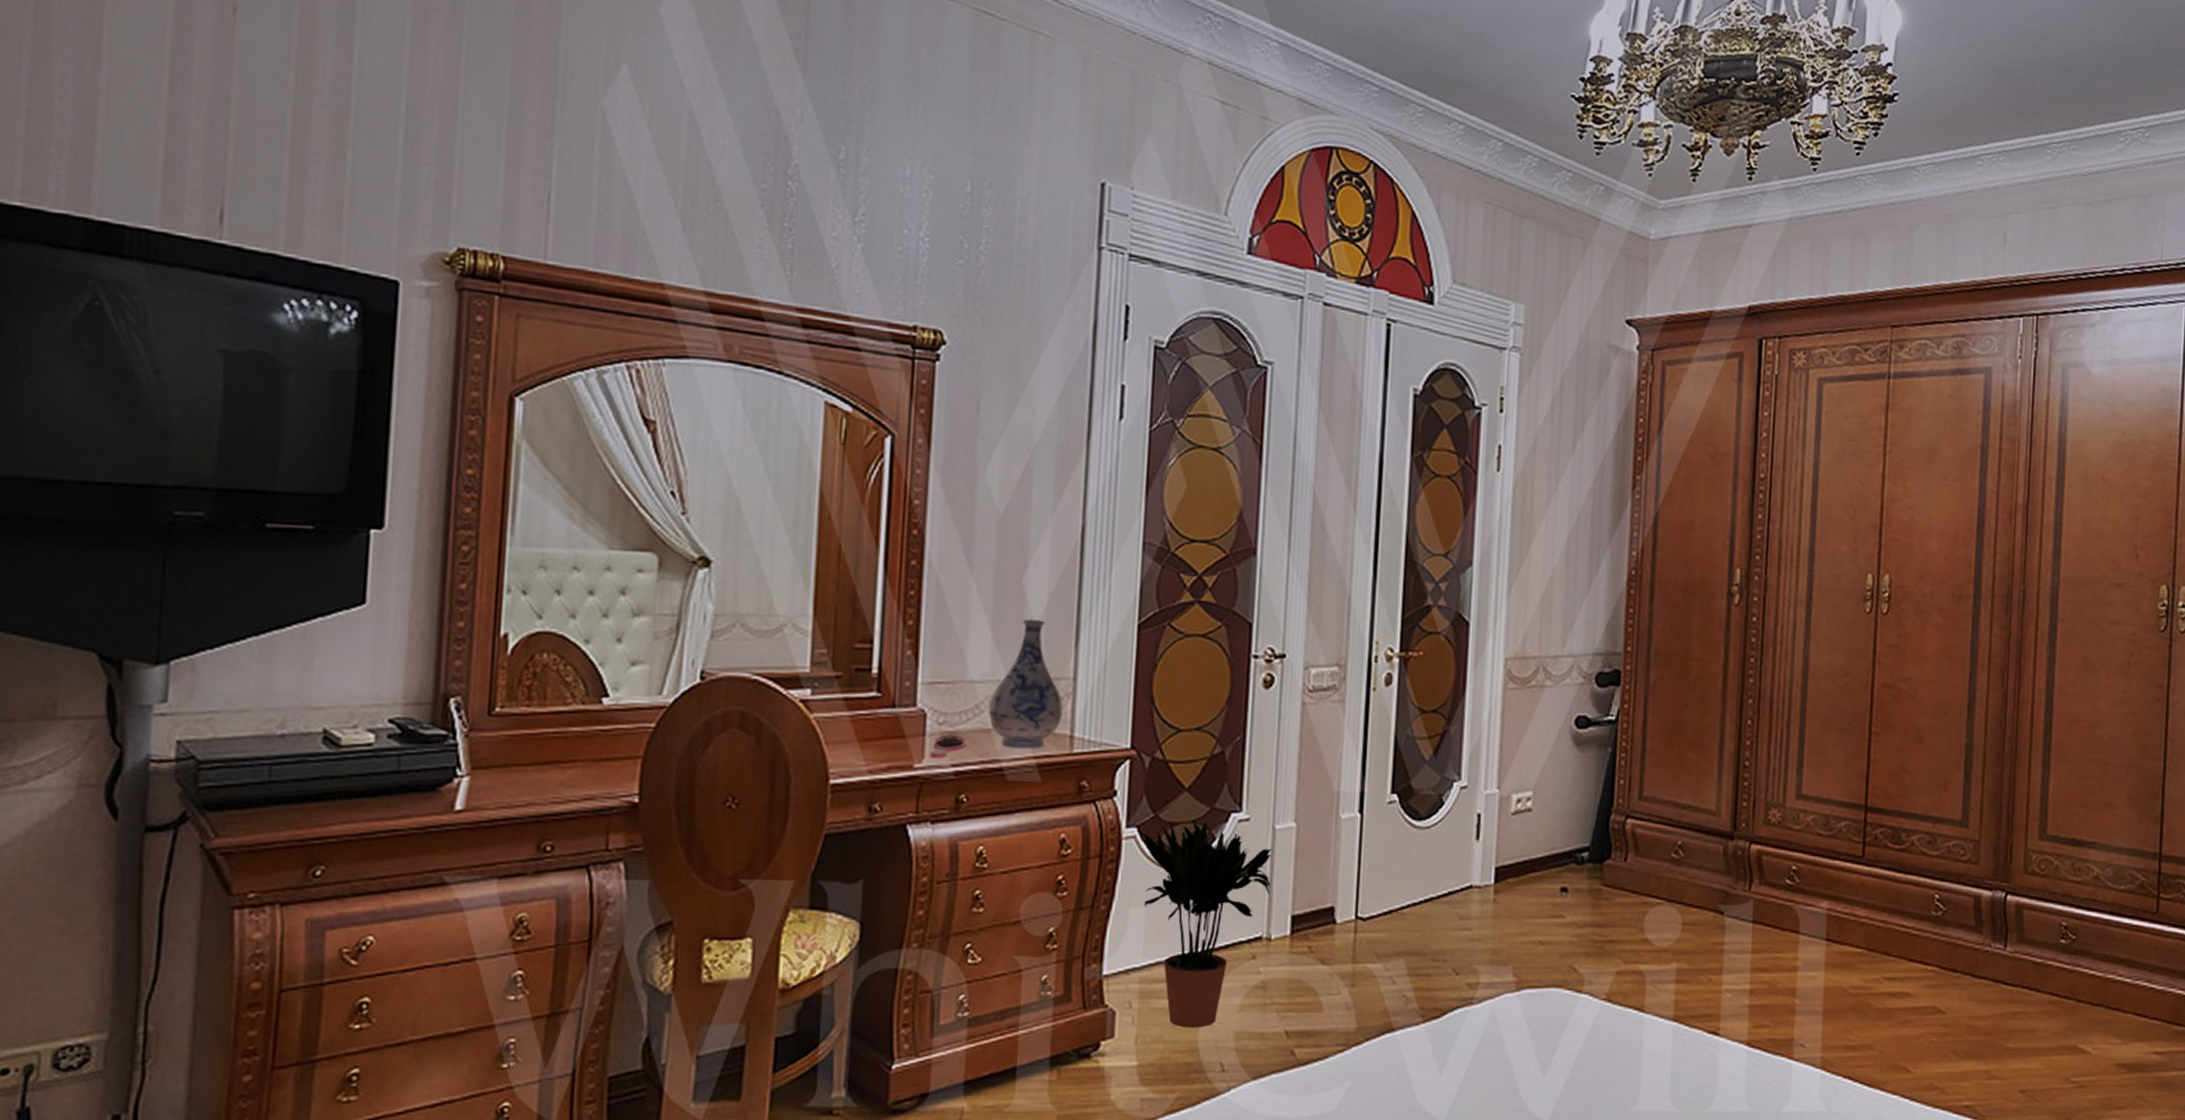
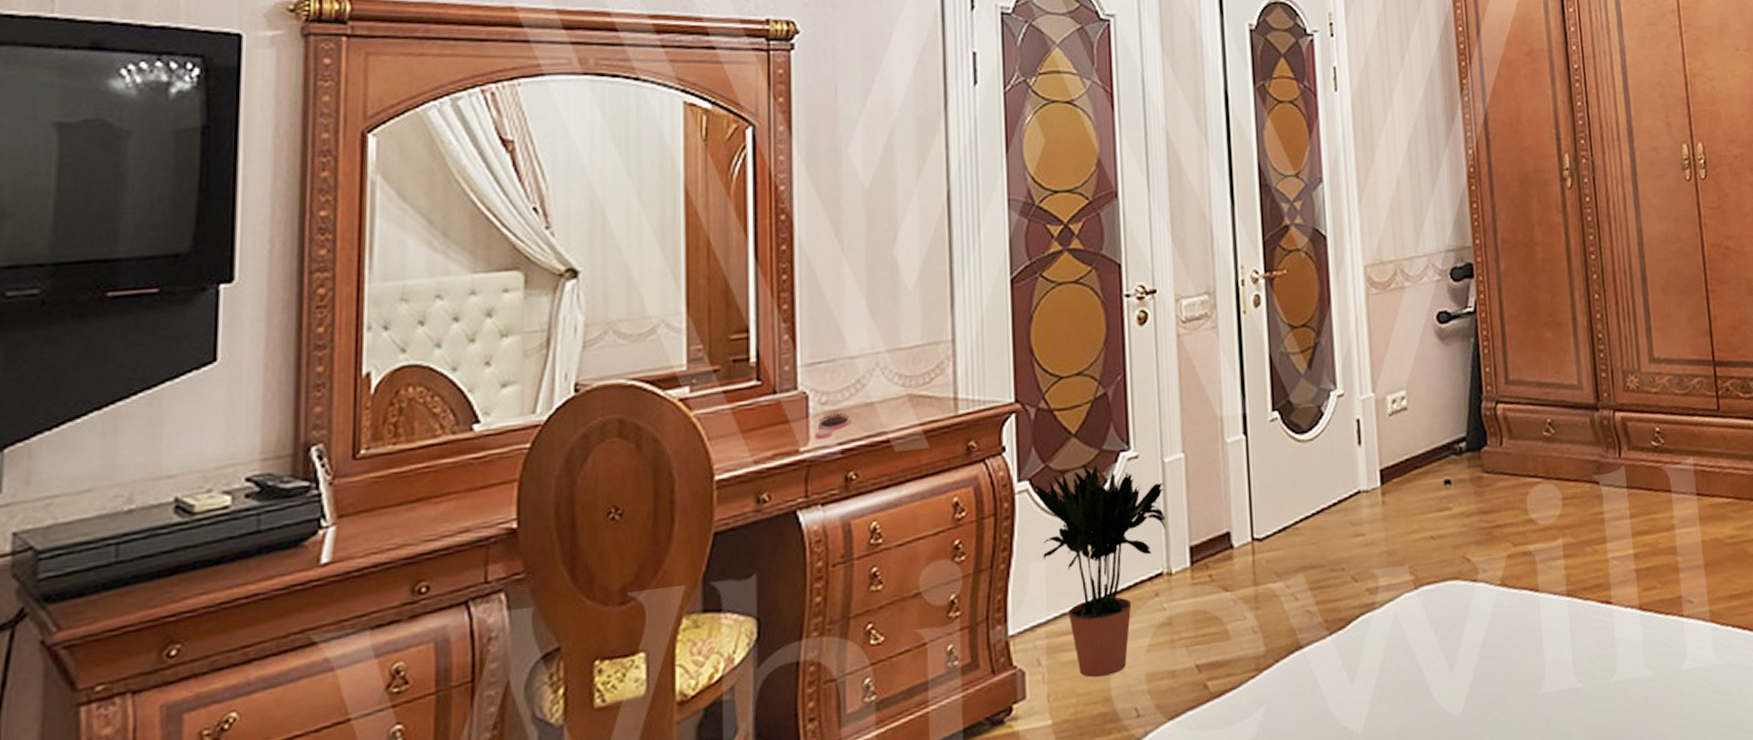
vase: present [988,619,1063,750] -> none [870,287,944,419]

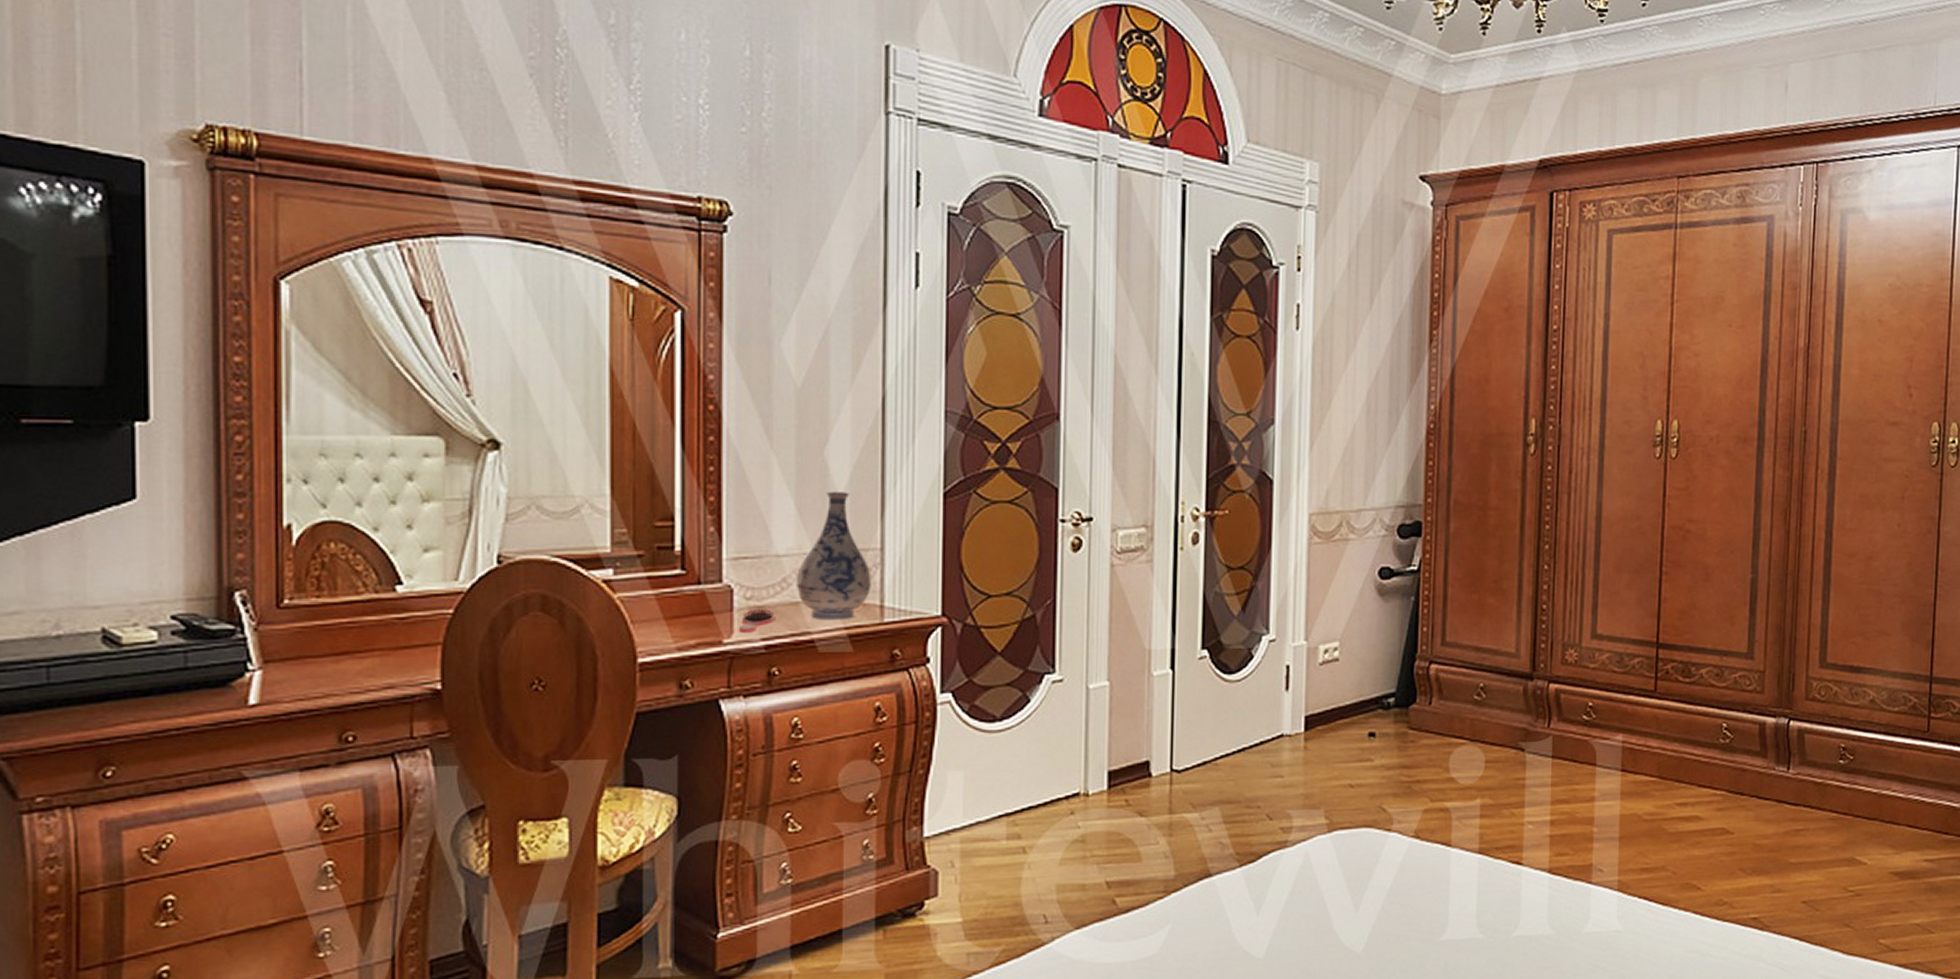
vase: none [870,287,944,419] -> present [795,491,872,621]
potted plant: present [1034,465,1166,678] -> none [957,683,1087,883]

